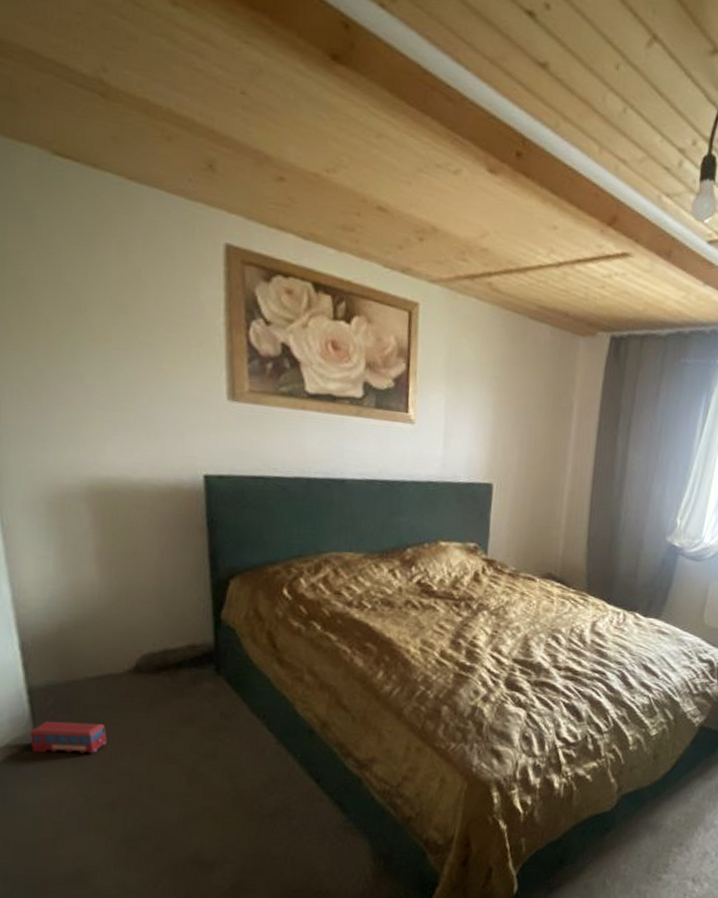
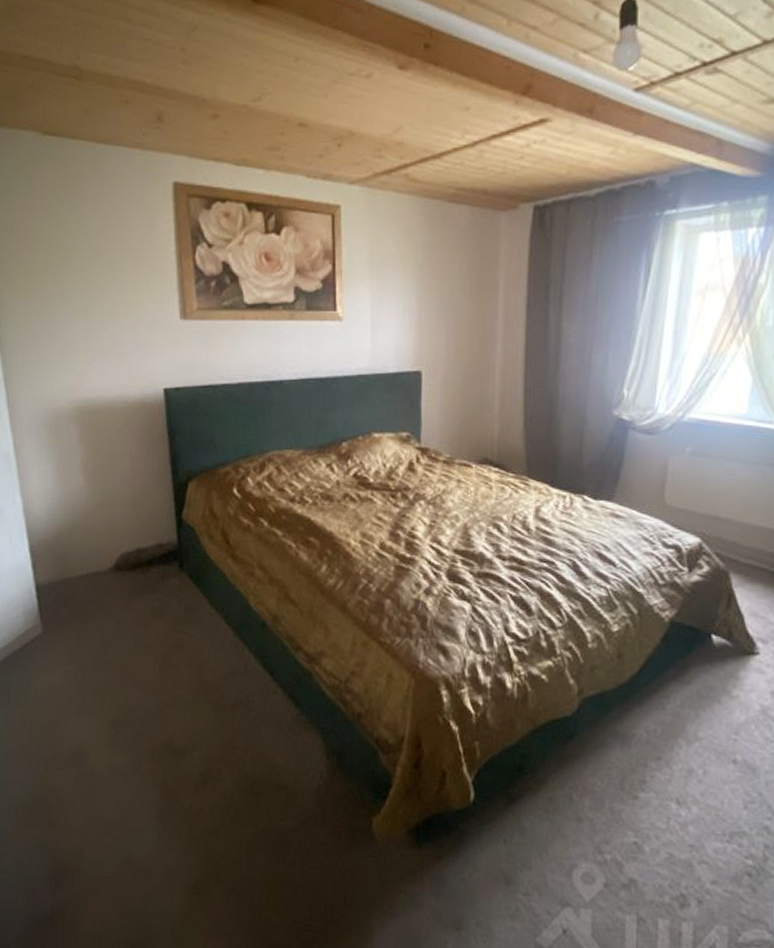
toy train: present [30,720,107,754] -> none [39,614,96,644]

